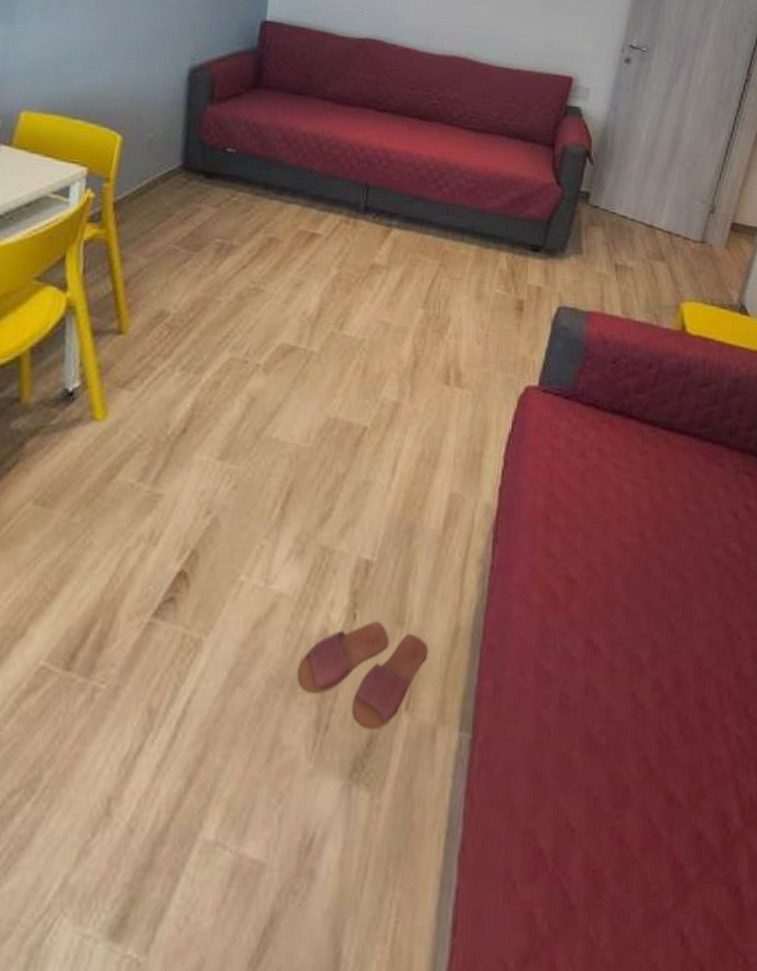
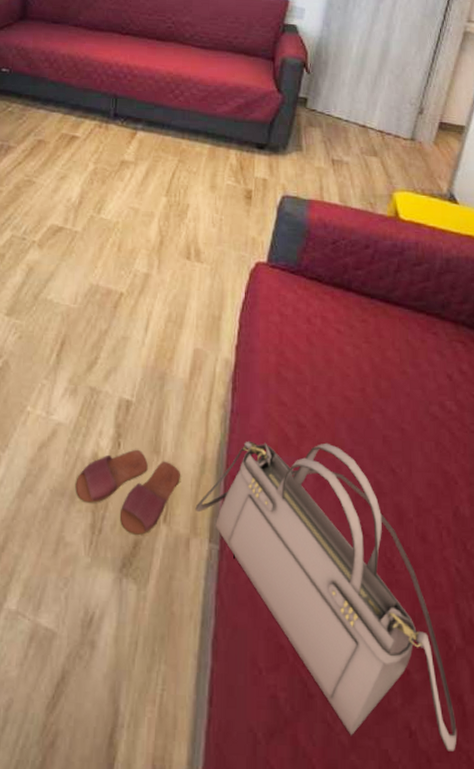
handbag: none [444,599,733,956] -> present [195,441,457,752]

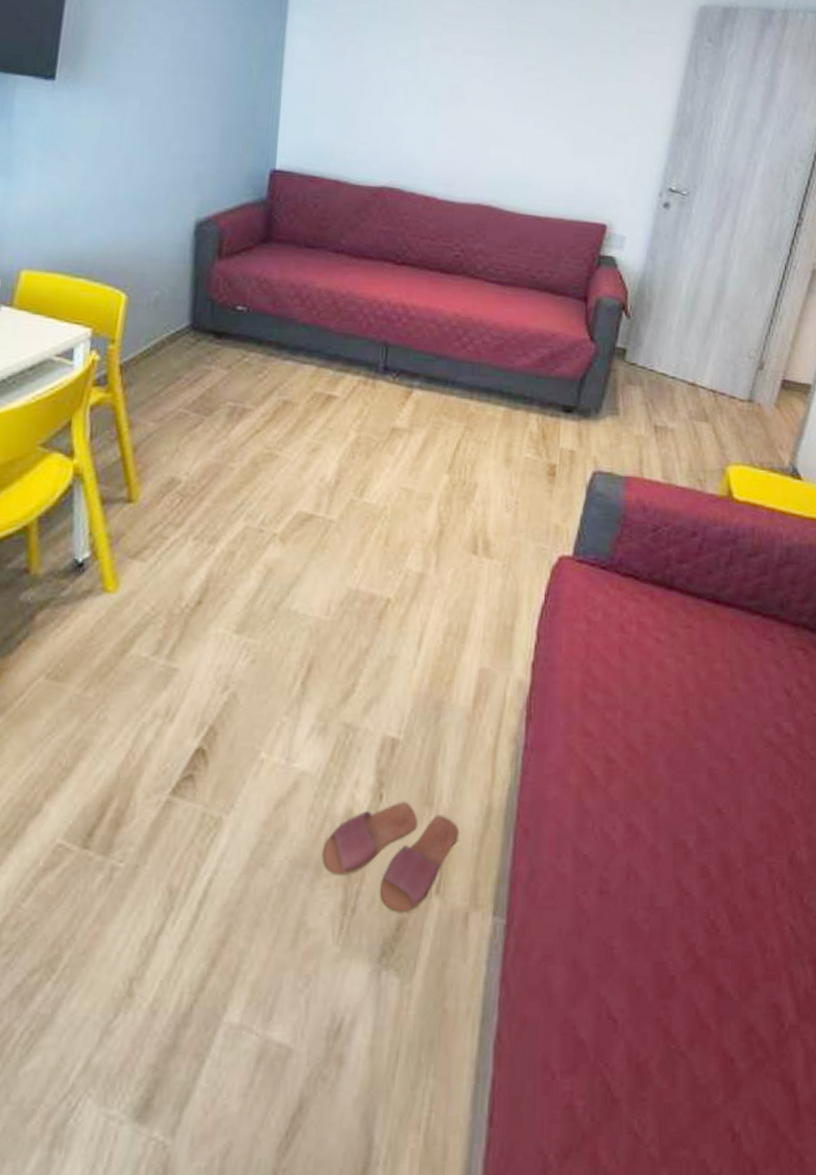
handbag: present [195,441,457,752] -> none [476,780,788,1154]

